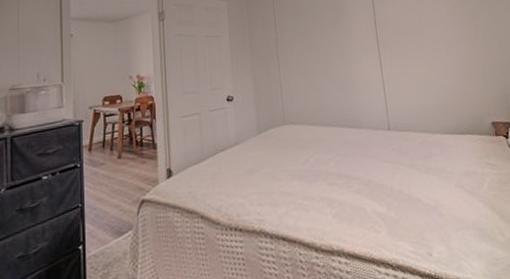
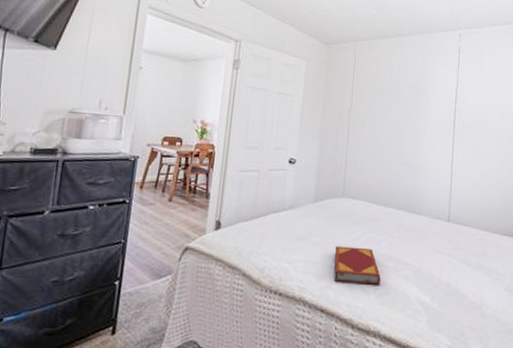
hardback book: none [285,170,335,208] -> present [334,246,381,285]

